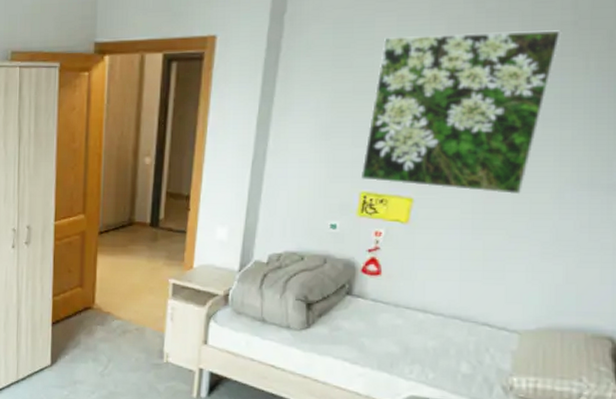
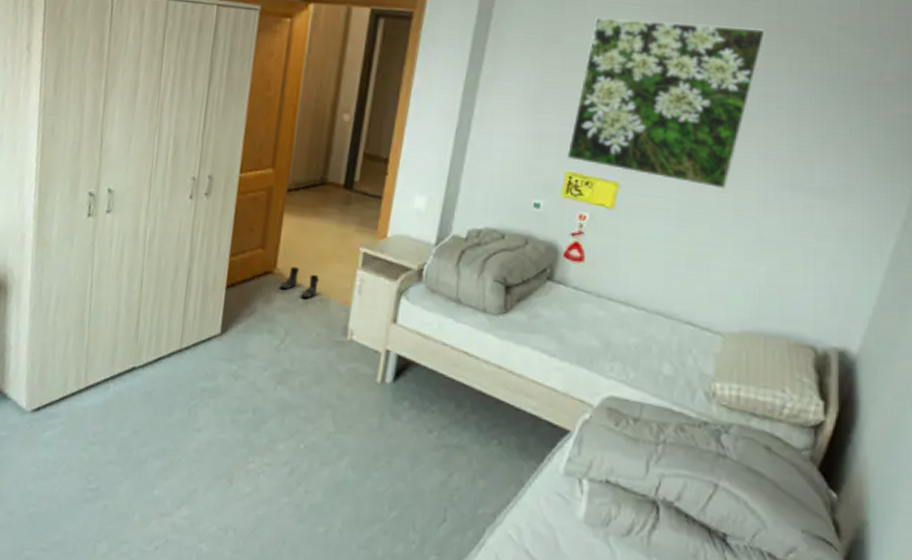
boots: none [99,301,135,328] -> present [279,266,320,298]

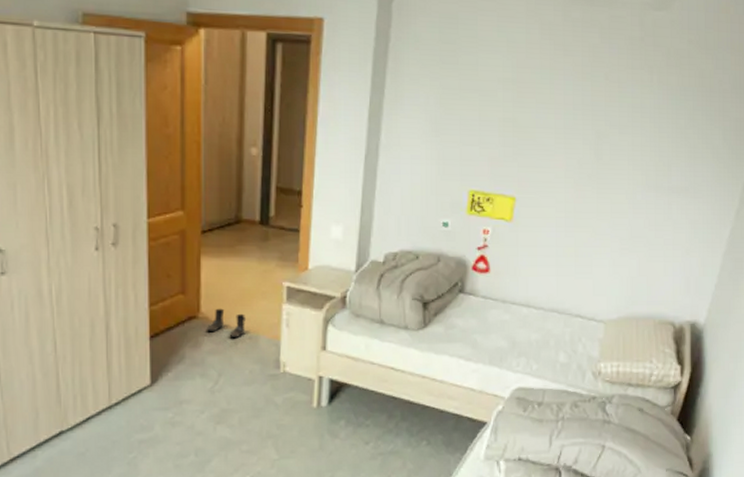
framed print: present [566,17,767,189] -> none [468,37,632,194]

